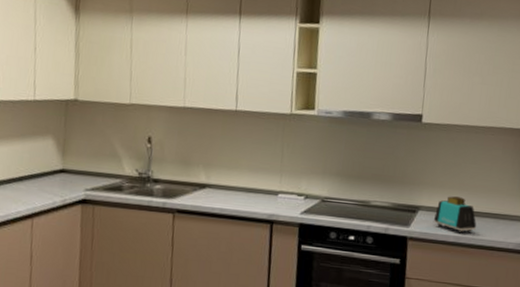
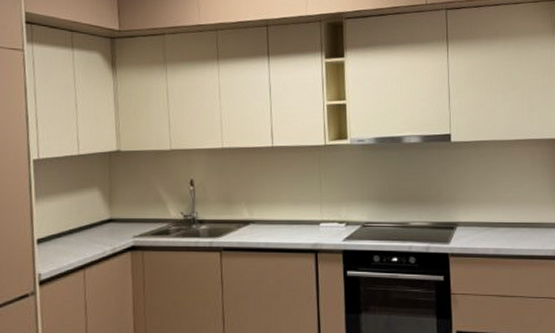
toaster: present [434,196,477,234] -> none [473,210,515,246]

